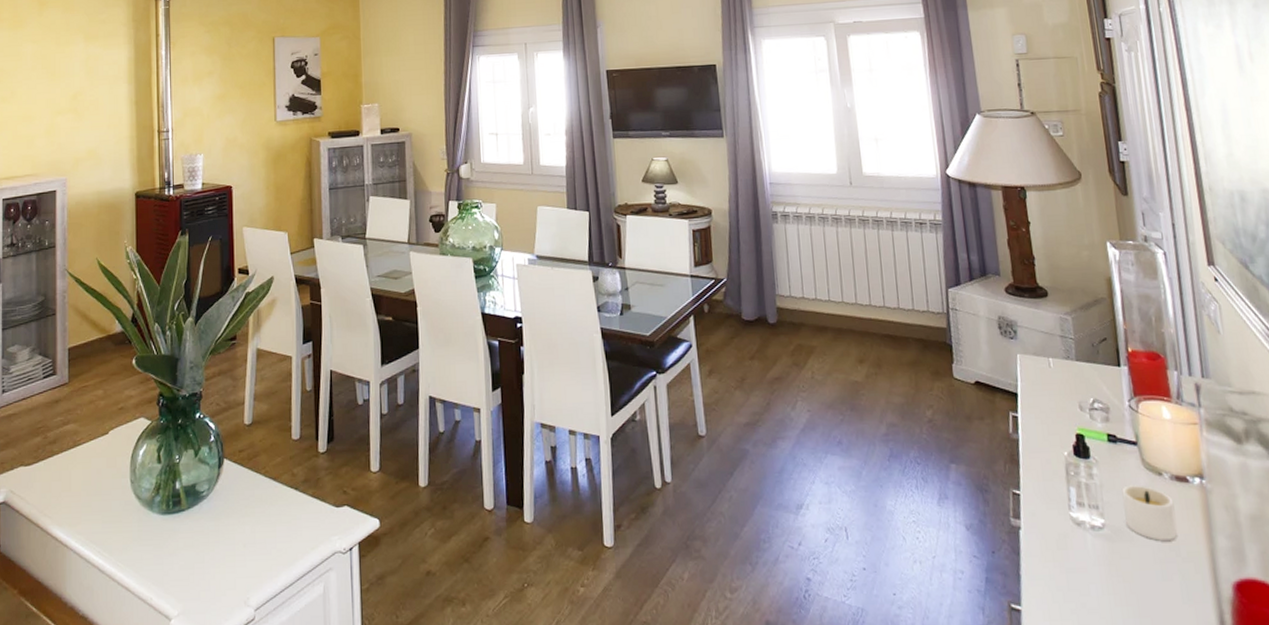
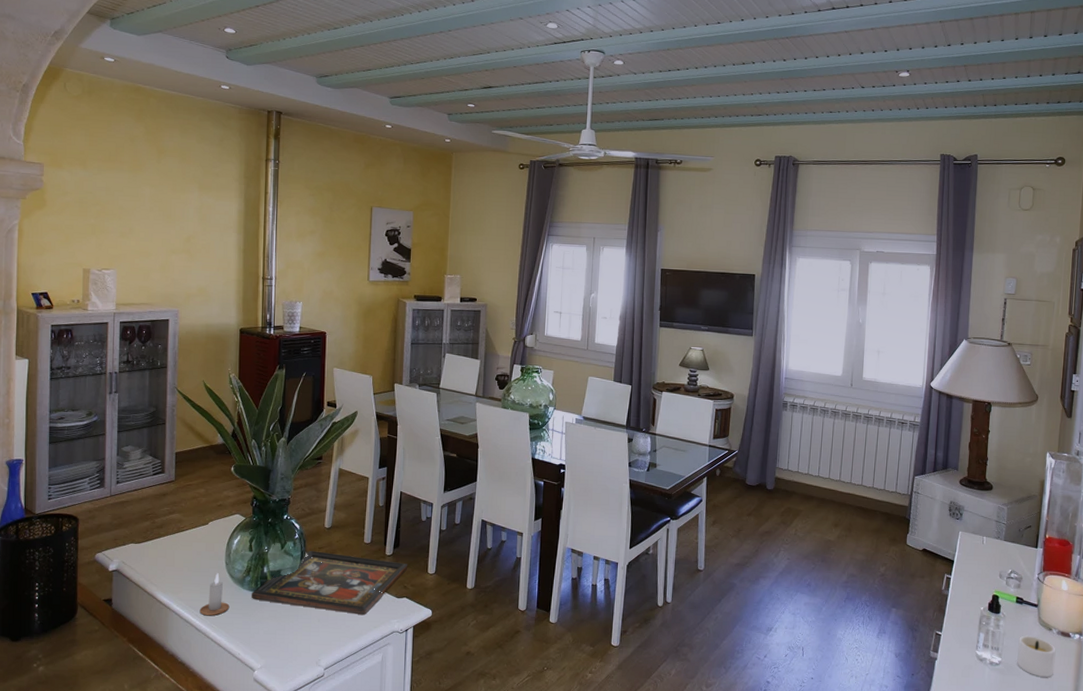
candle: none [102,495,138,552] -> present [199,573,230,616]
decorative tray: none [163,455,347,533] -> present [252,551,408,615]

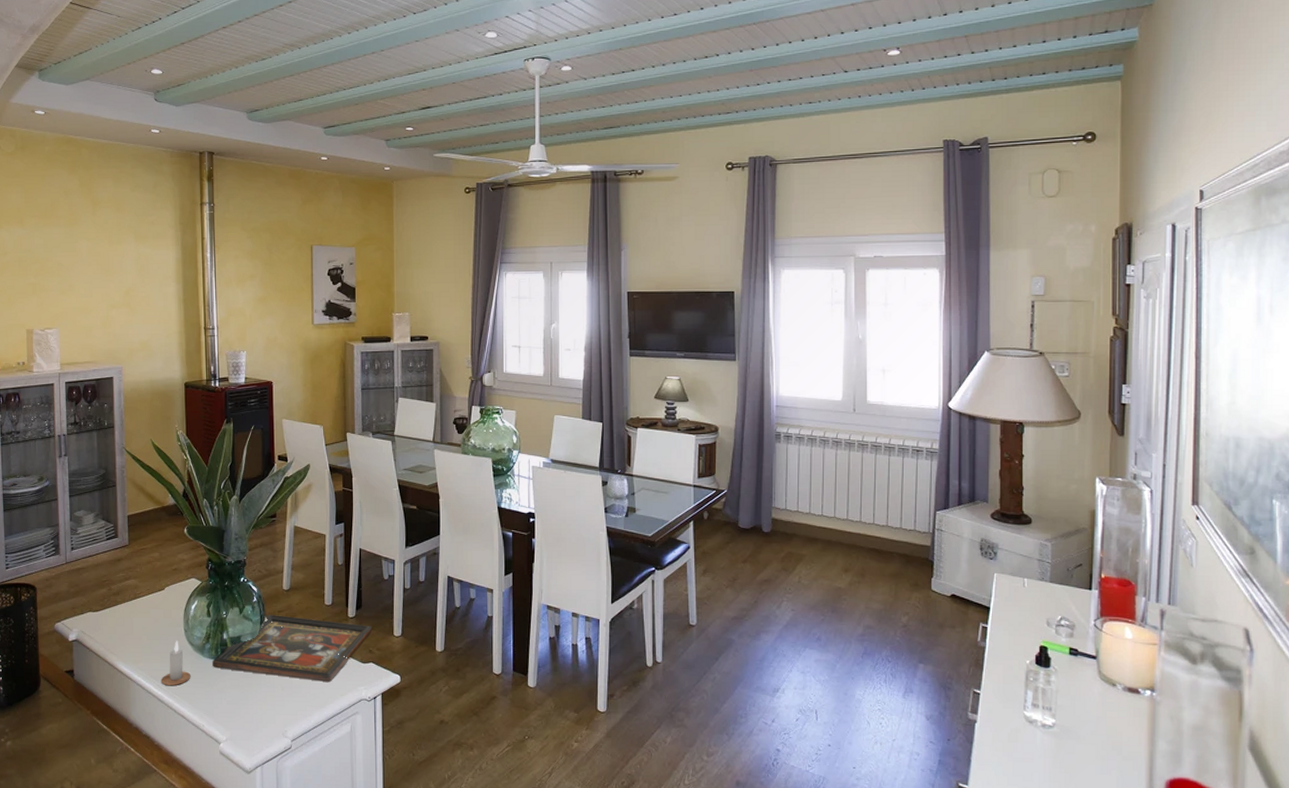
candle: present [1017,635,1056,677] -> none [1075,692,1123,741]

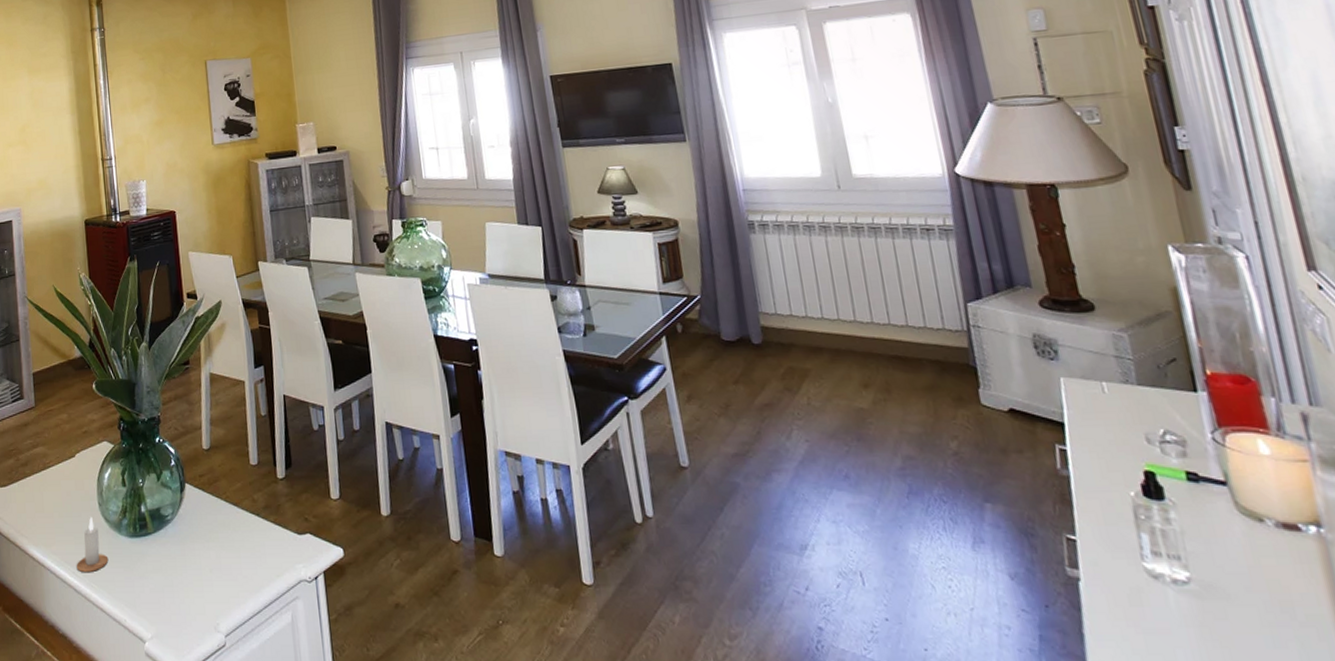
decorative tray: present [212,615,373,682] -> none [131,480,306,560]

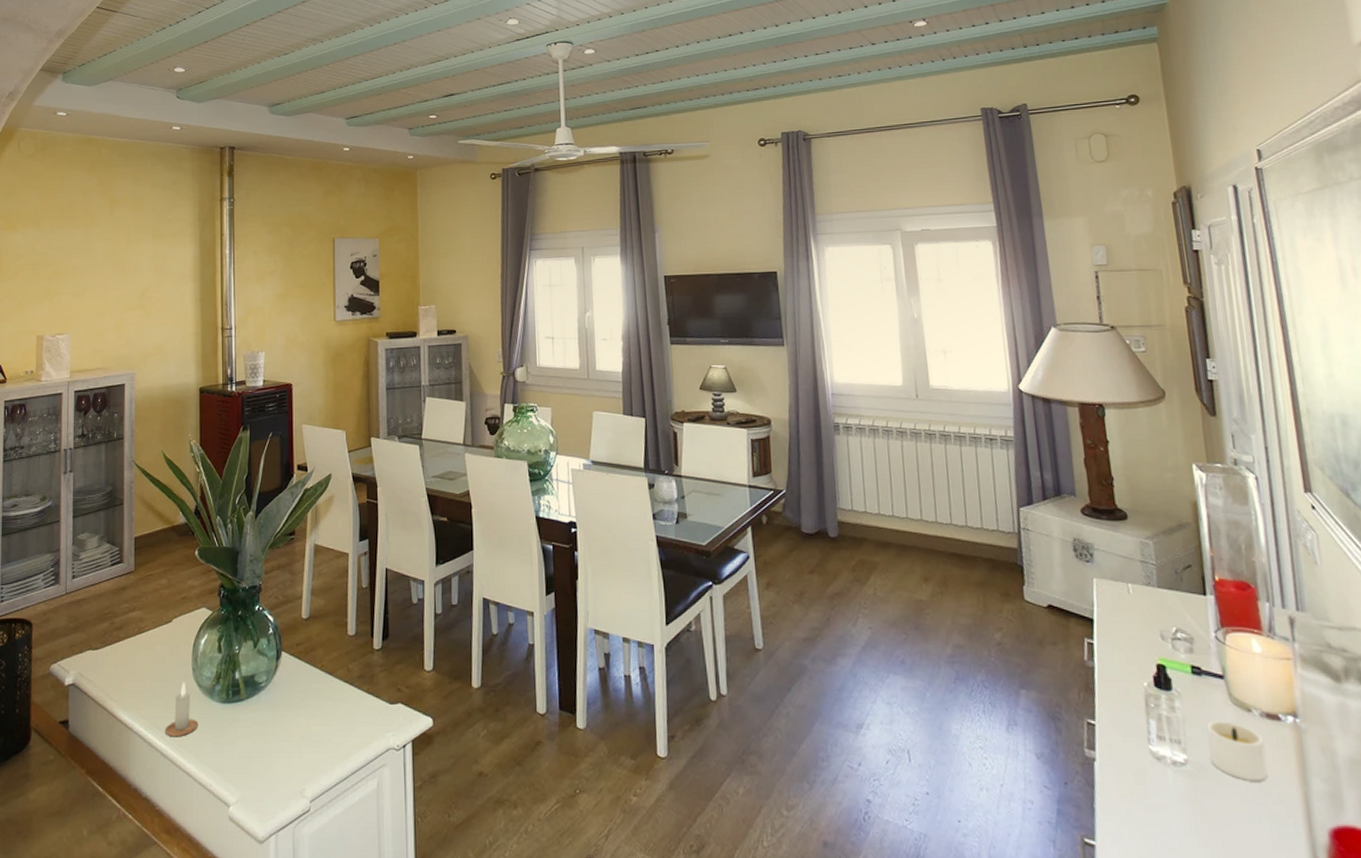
candle: none [1210,532,1291,600] -> present [1206,720,1268,781]

